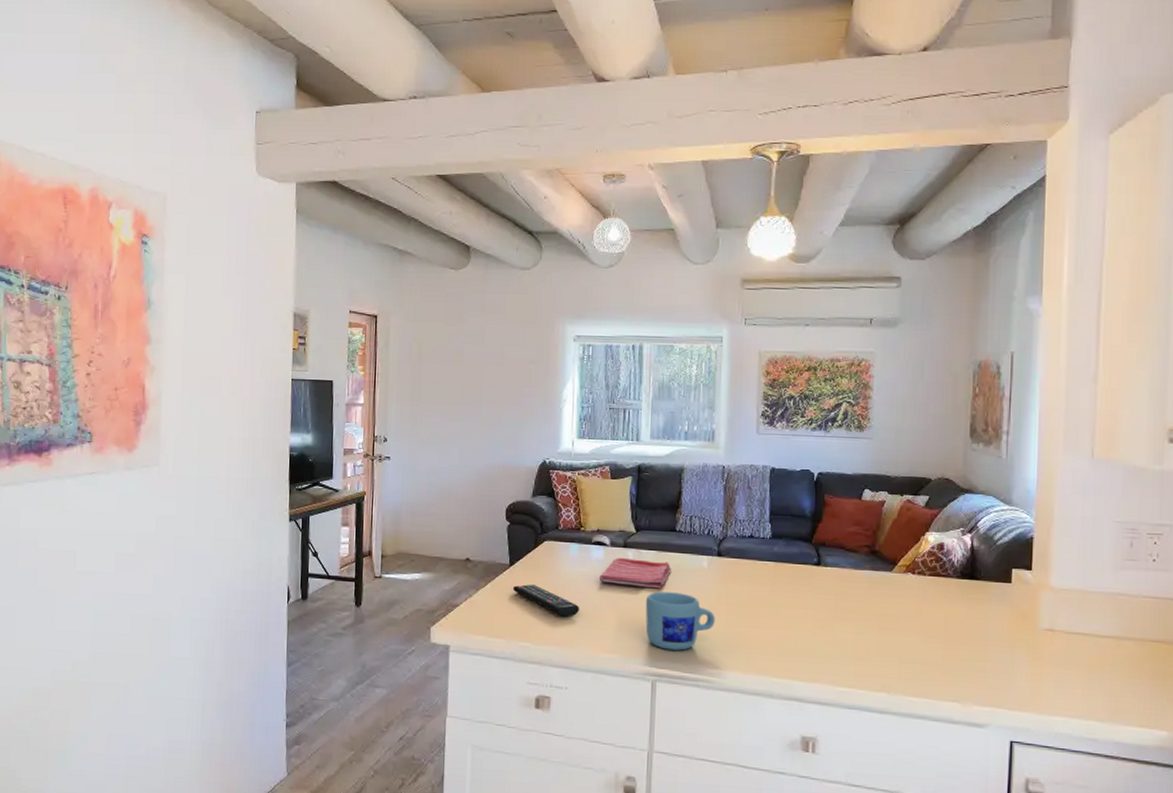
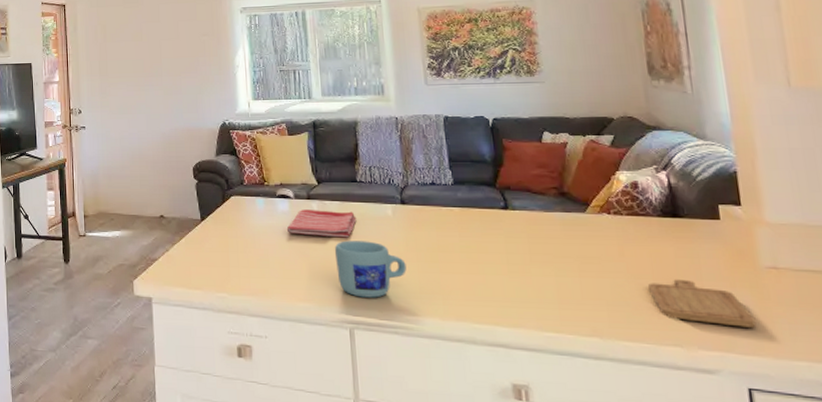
remote control: present [513,584,580,617] -> none [206,237,272,268]
chopping board: none [937,639,1027,685] -> present [647,279,757,328]

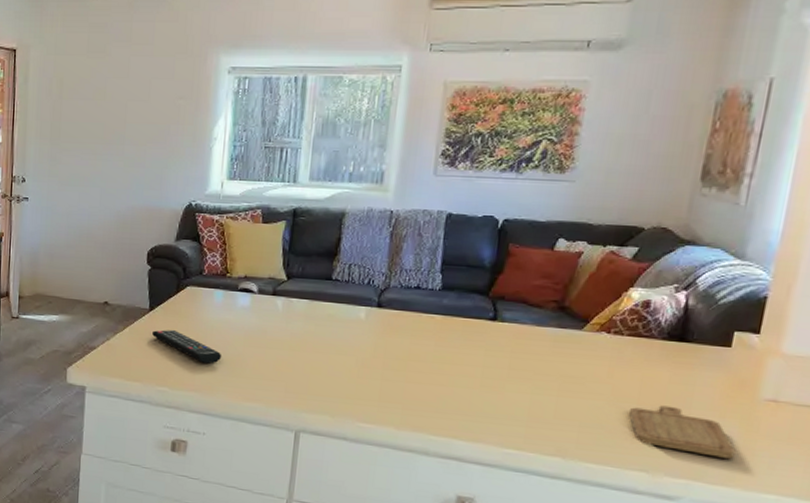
remote control: none [206,237,272,268] -> present [152,329,222,364]
dish towel: present [286,210,357,238] -> none [243,306,324,339]
mug: present [334,240,407,298] -> none [292,342,370,403]

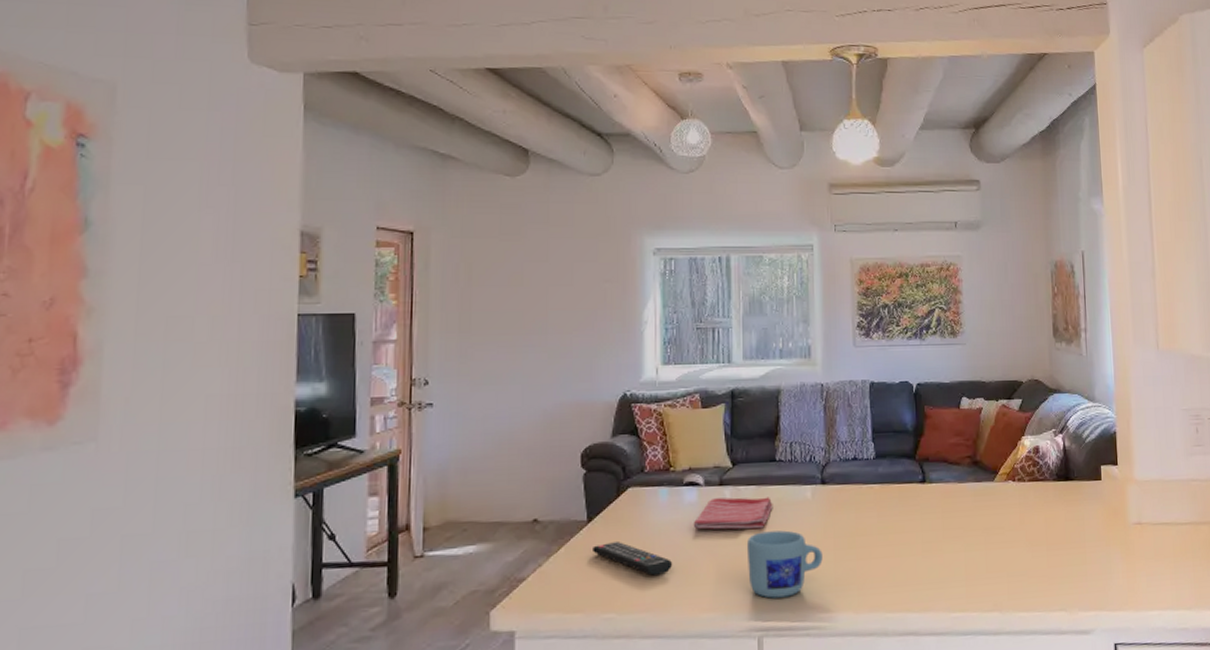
dish towel: none [243,306,324,339] -> present [693,497,773,530]
mug: none [292,342,370,403] -> present [746,530,823,599]
chopping board: present [628,405,736,459] -> none [1041,542,1123,585]

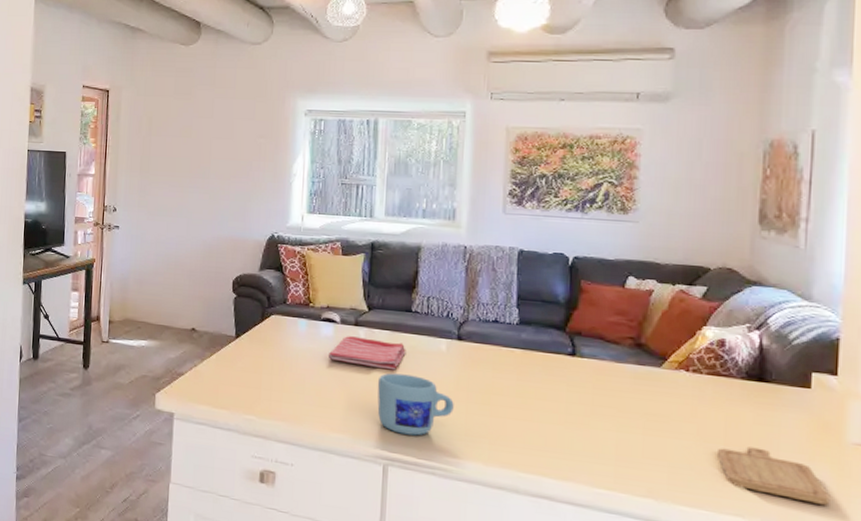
remote control: present [593,540,673,576] -> none [239,357,308,393]
chopping board: none [1041,542,1123,585] -> present [716,447,830,505]

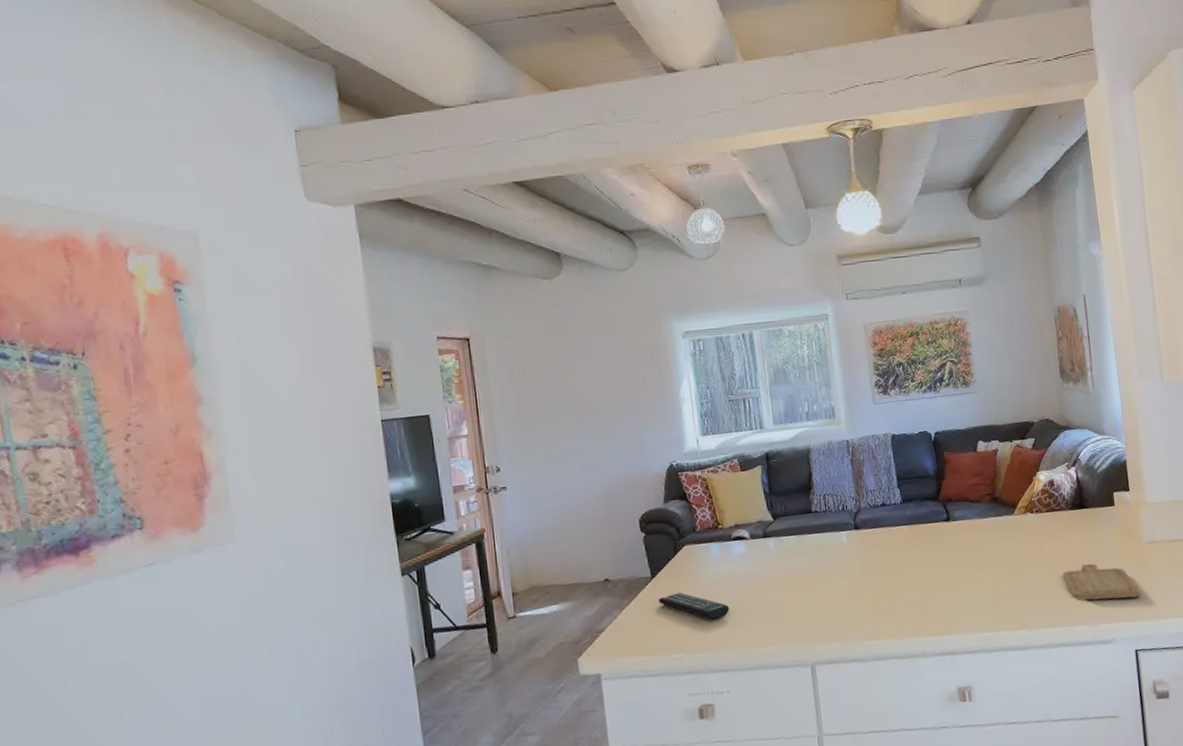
remote control: none [239,357,308,393] -> present [659,592,730,620]
dish towel: present [327,336,406,371] -> none [743,544,813,577]
mug: present [377,373,454,436] -> none [792,572,862,632]

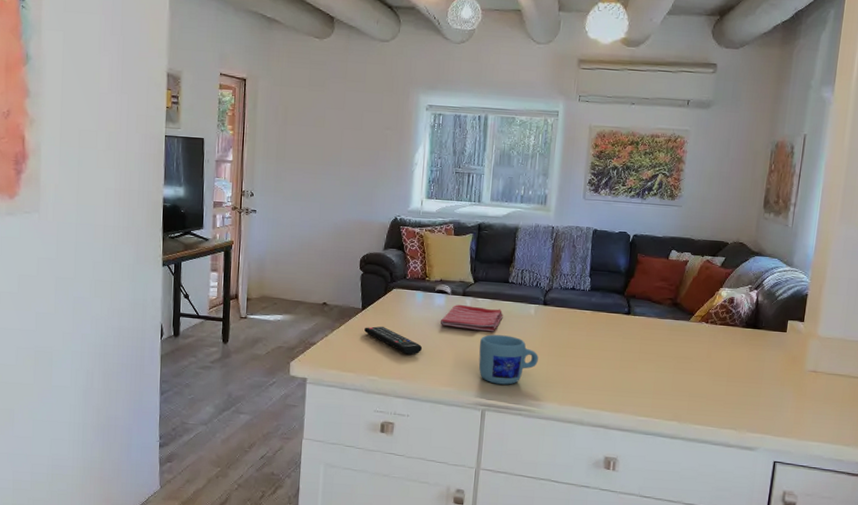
dish towel: none [743,544,813,577] -> present [440,305,503,332]
mug: none [792,572,862,632] -> present [478,334,538,385]
chopping board: present [1062,563,1141,601] -> none [721,378,792,416]

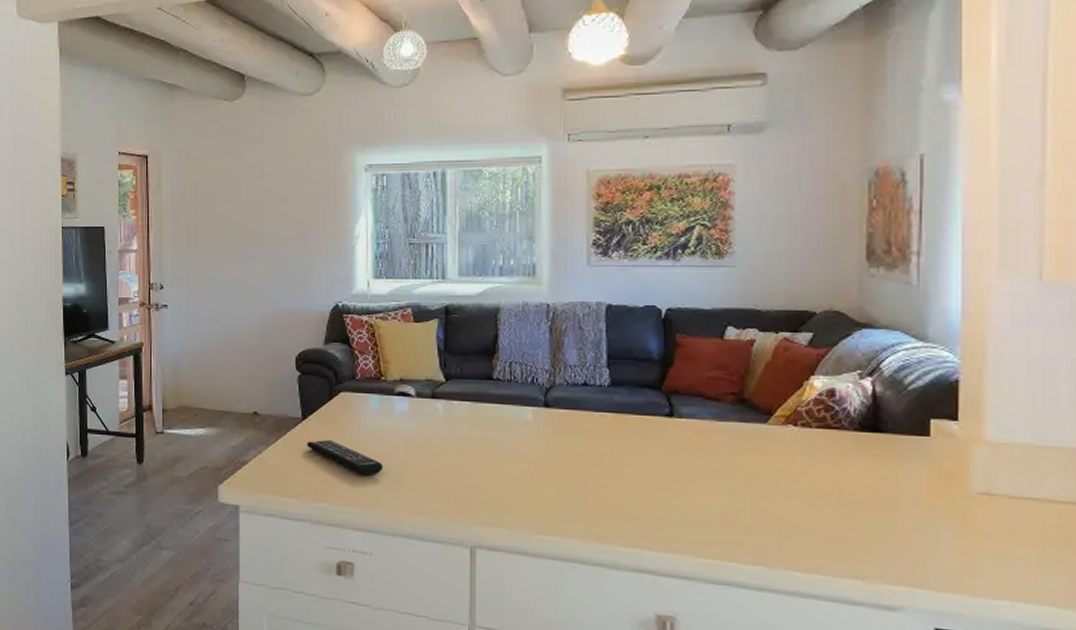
dish towel: present [440,305,503,332] -> none [404,410,489,445]
mug: present [478,334,538,385] -> none [459,447,544,514]

